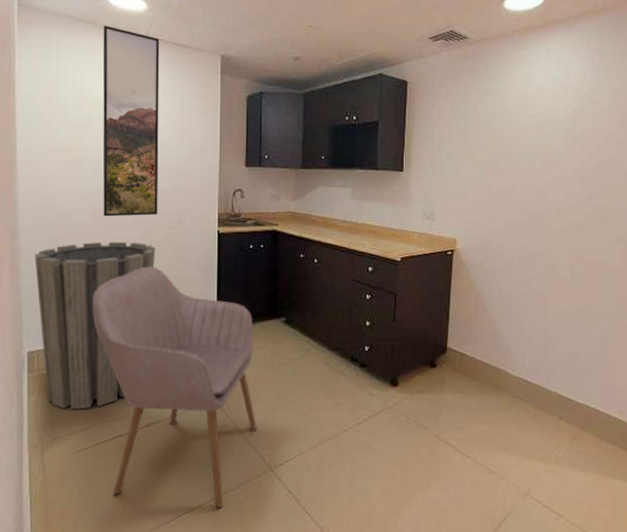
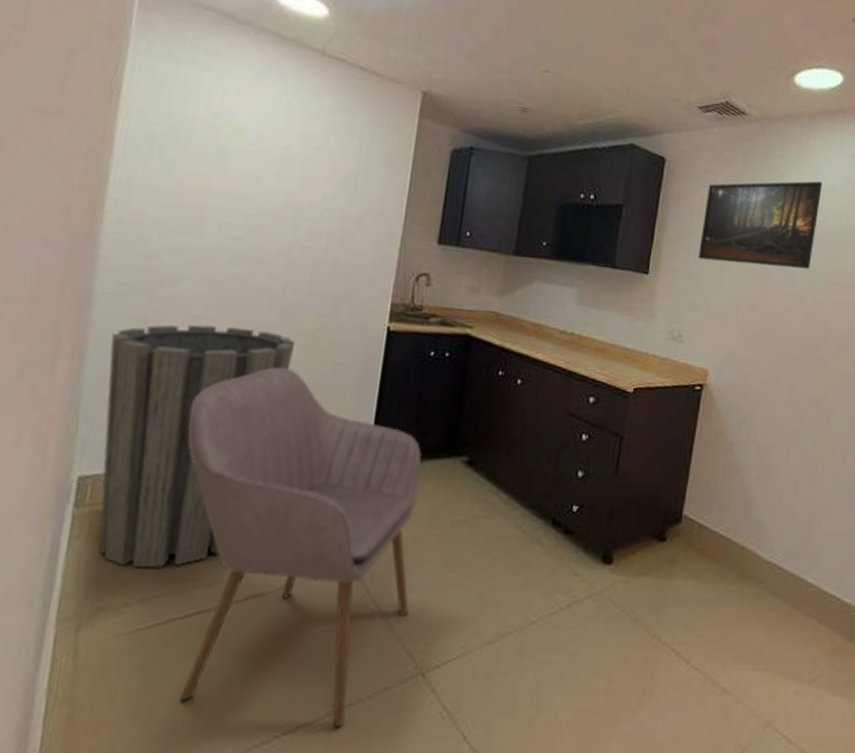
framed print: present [103,25,160,217] -> none [224,29,341,296]
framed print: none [440,84,534,156] -> present [698,181,823,269]

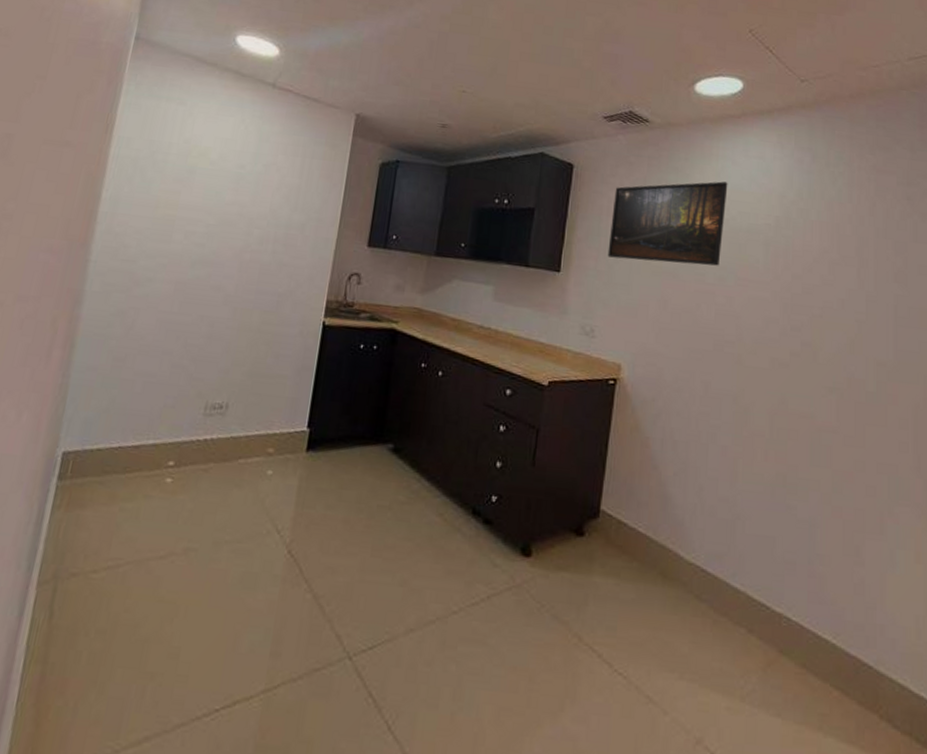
trash can: present [98,324,296,568] -> none [75,319,245,539]
chair: present [180,367,422,728] -> none [135,357,352,707]

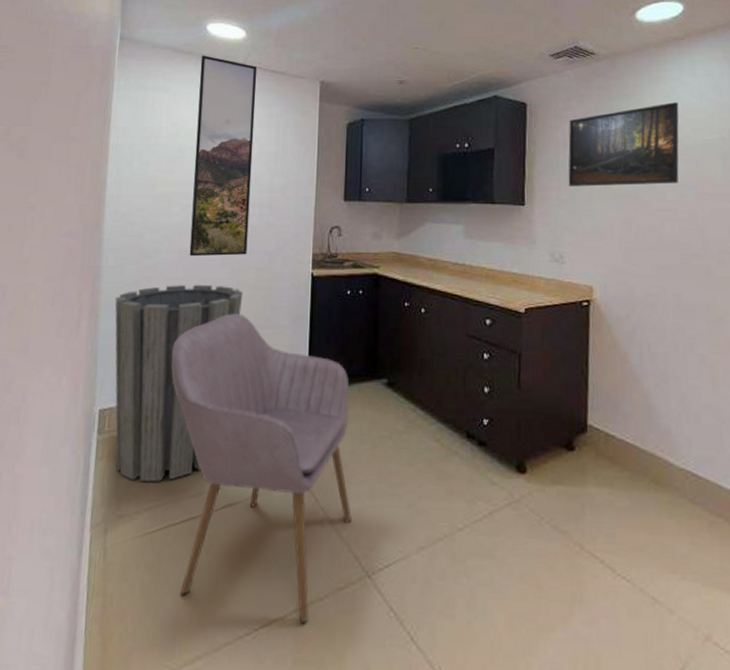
trash can: none [75,319,245,539] -> present [115,284,243,482]
chair: none [135,357,352,707] -> present [171,314,352,624]
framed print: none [187,69,288,294] -> present [189,55,258,257]

